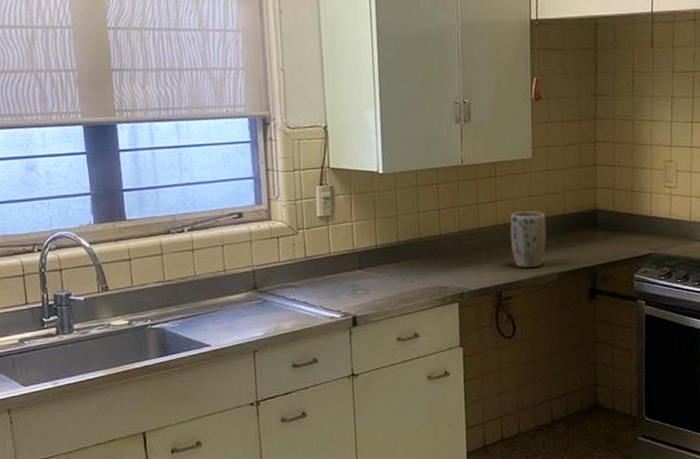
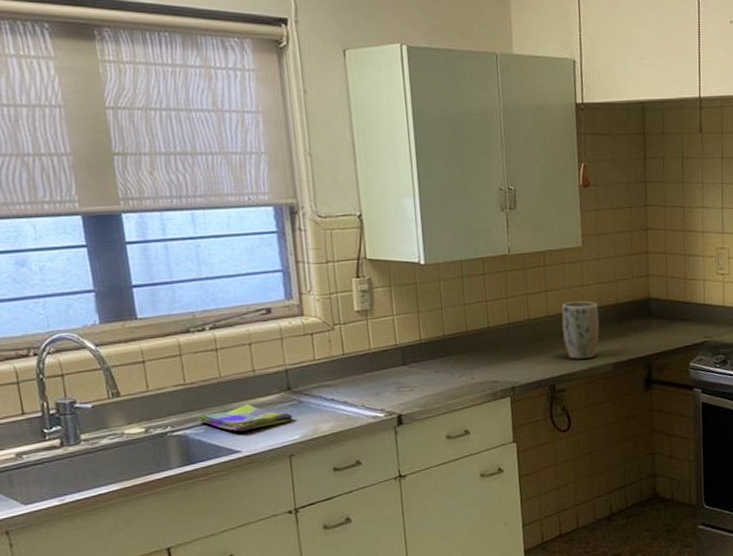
dish towel: none [174,301,258,327] -> present [197,404,293,432]

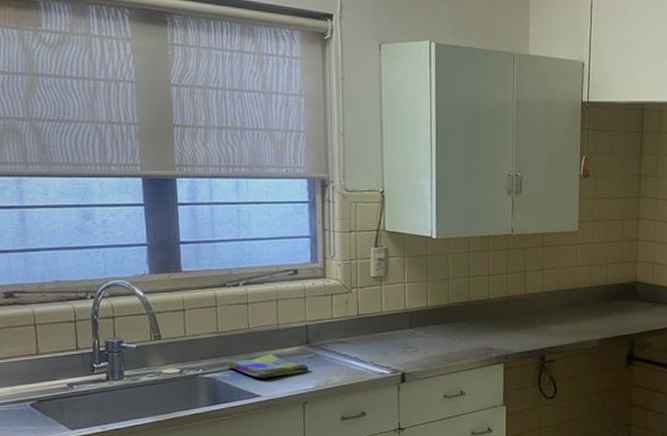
plant pot: present [561,301,600,359] -> none [555,281,589,333]

